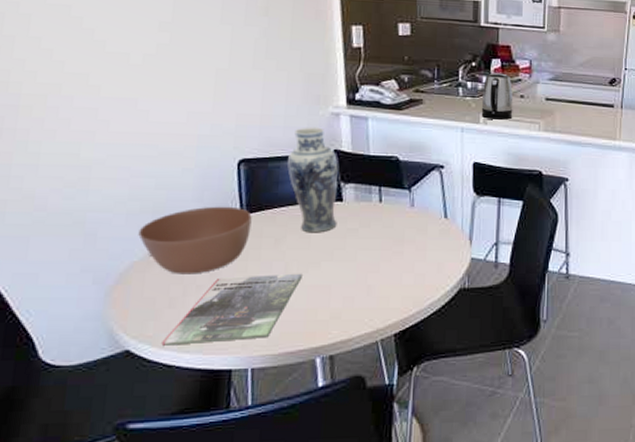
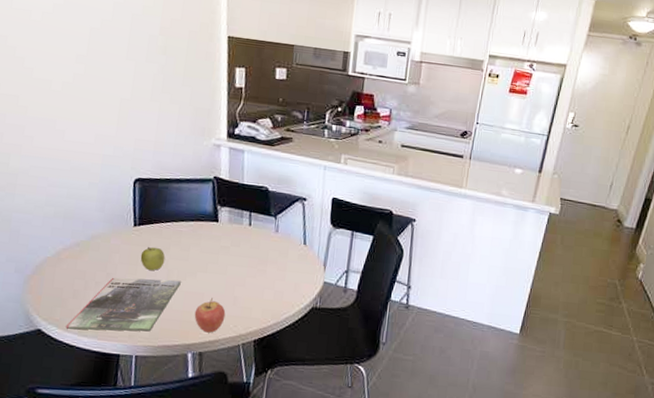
bowl: present [138,206,252,274] -> none [52,216,143,273]
fruit: none [250,237,282,266] -> present [140,247,165,271]
vase: present [287,127,339,233] -> none [174,155,217,248]
fruit: none [321,289,359,331] -> present [194,297,226,333]
kettle: present [481,73,513,121] -> none [342,118,373,163]

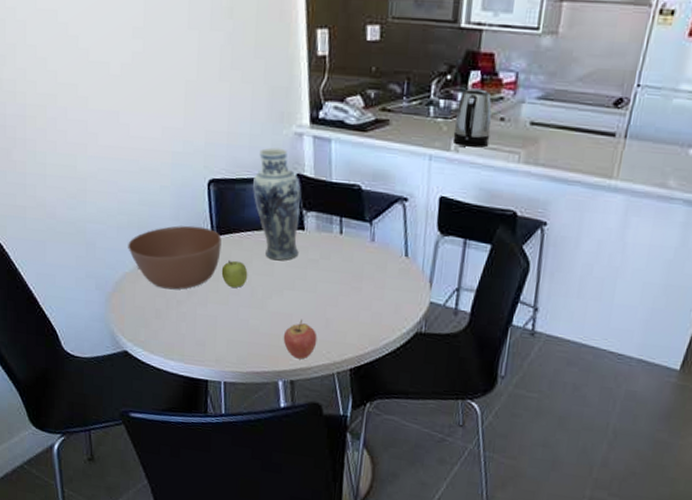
bowl: none [52,216,143,273] -> present [128,225,222,290]
magazine: present [66,277,181,332] -> none [151,295,267,356]
vase: none [174,155,217,248] -> present [253,147,301,261]
kettle: none [342,118,373,163] -> present [452,88,492,149]

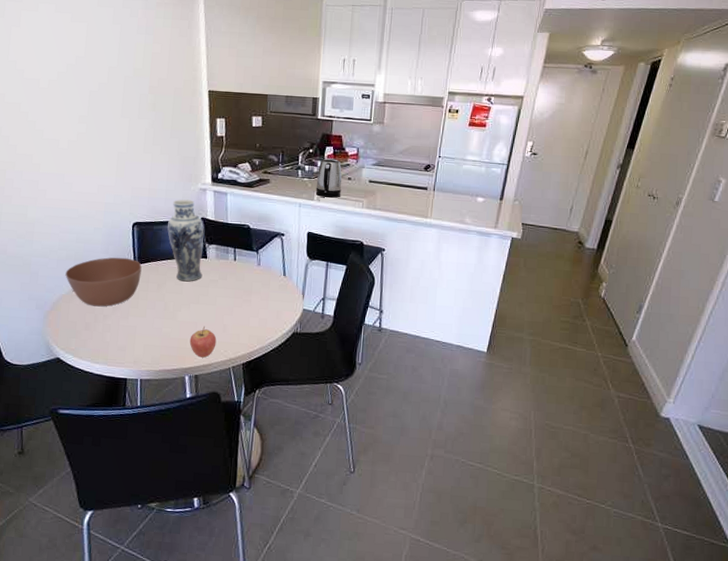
fruit: present [221,260,248,289] -> none [141,282,162,304]

